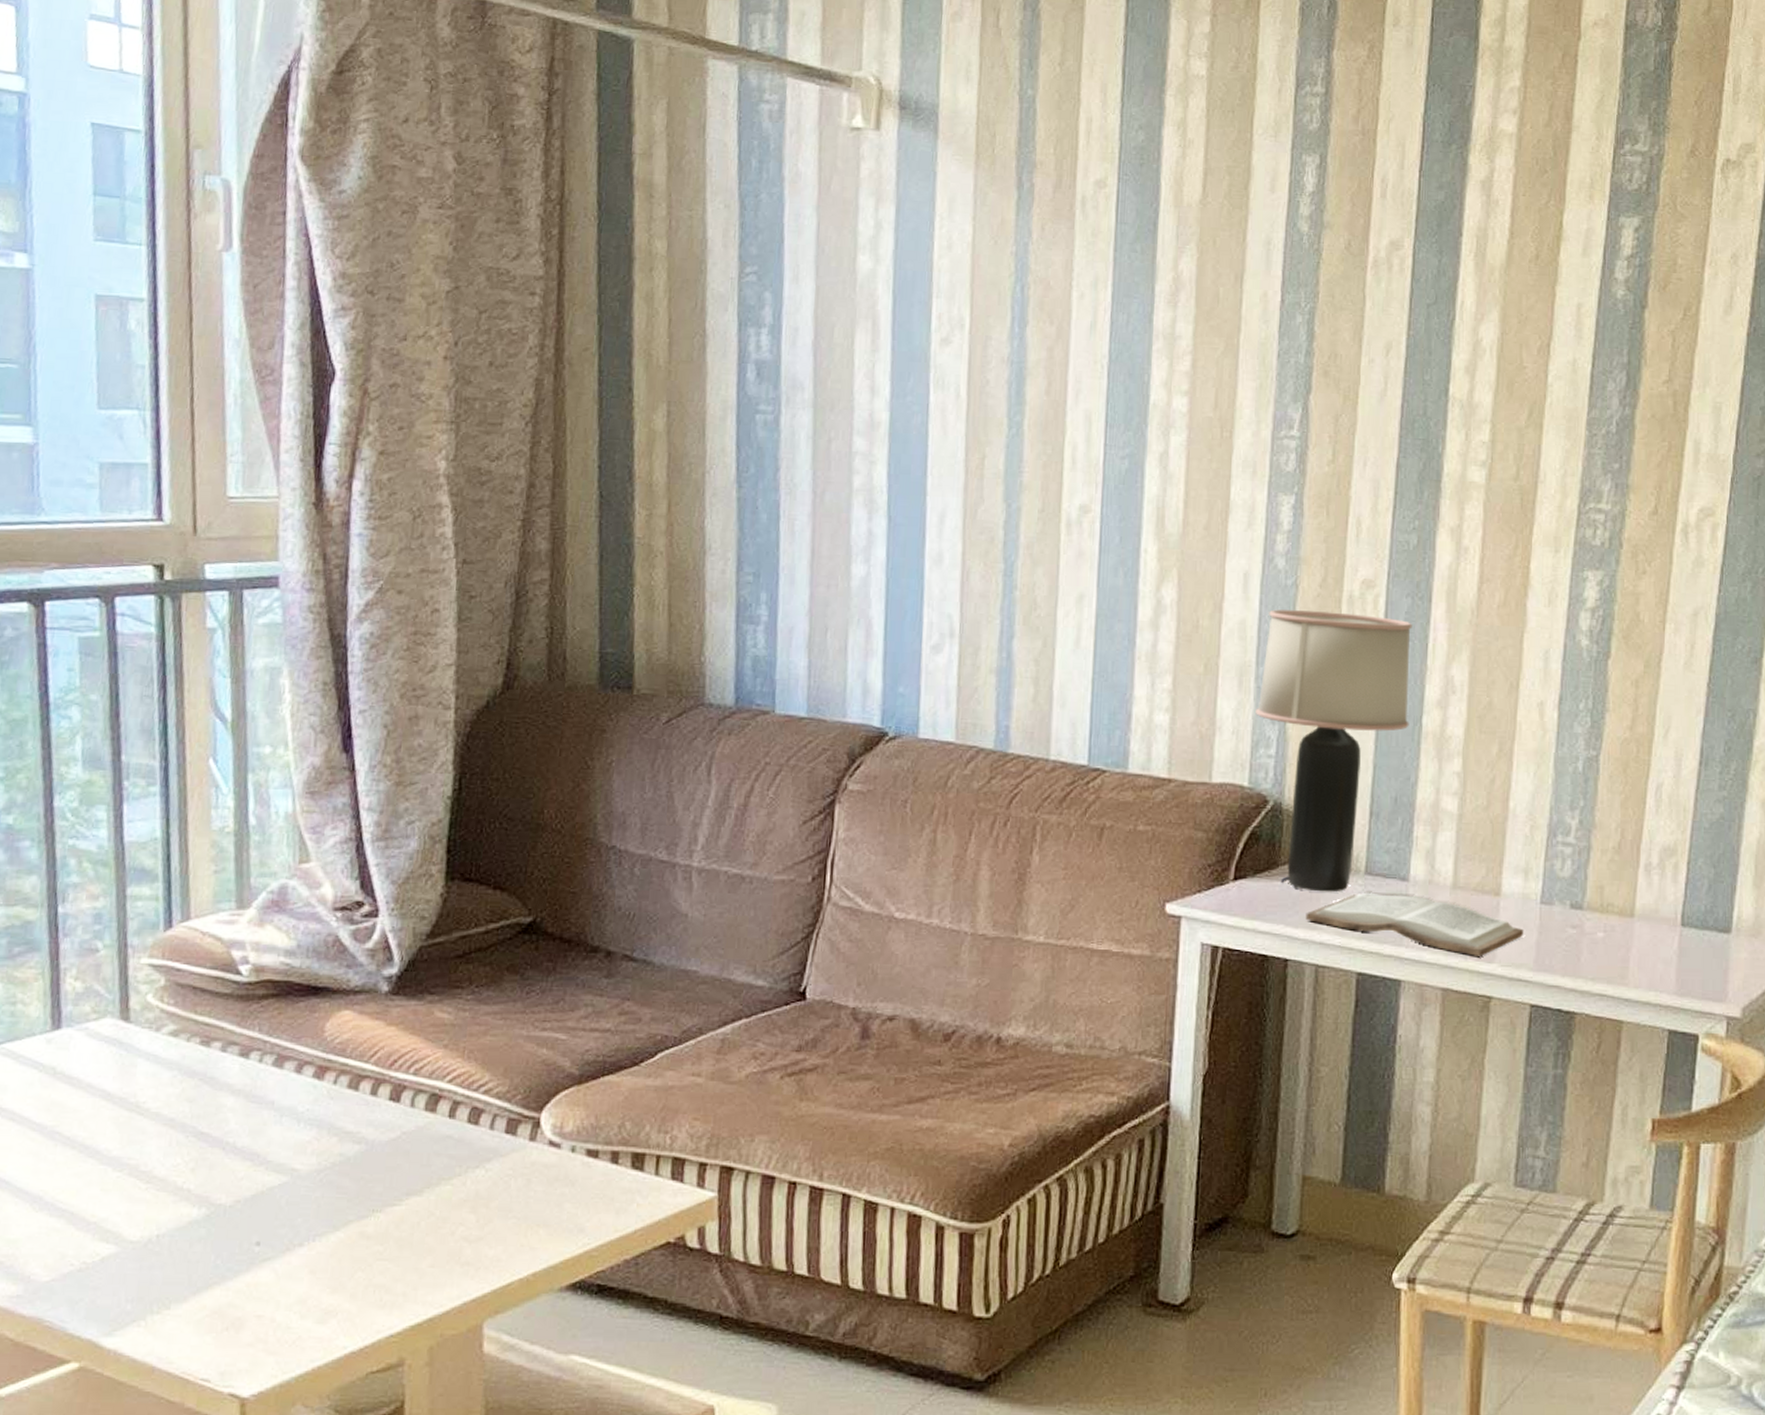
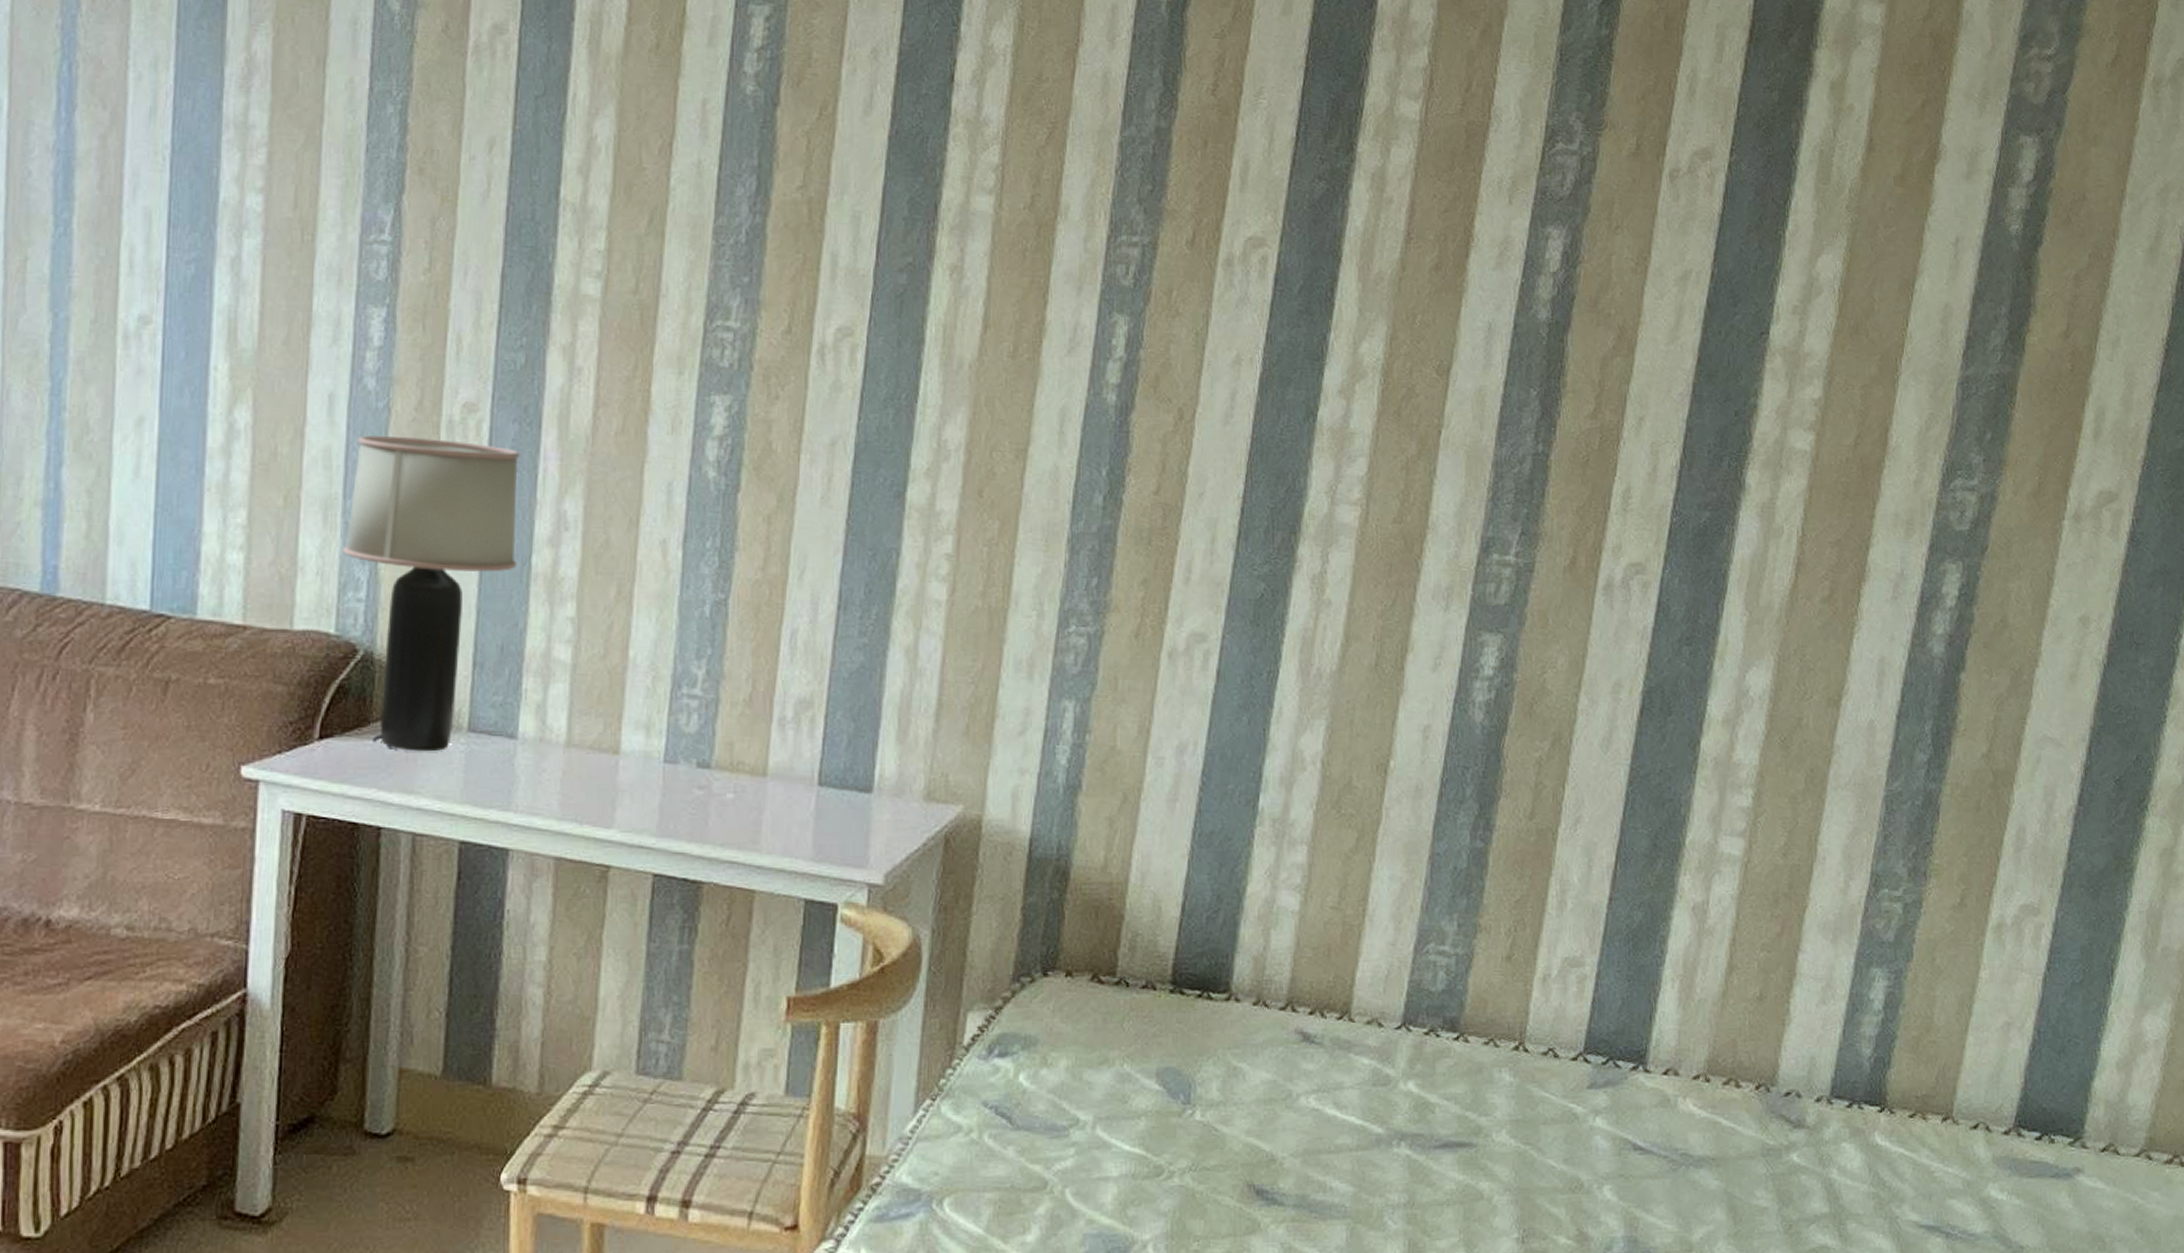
book: present [1305,892,1523,956] -> none [401,751,645,821]

